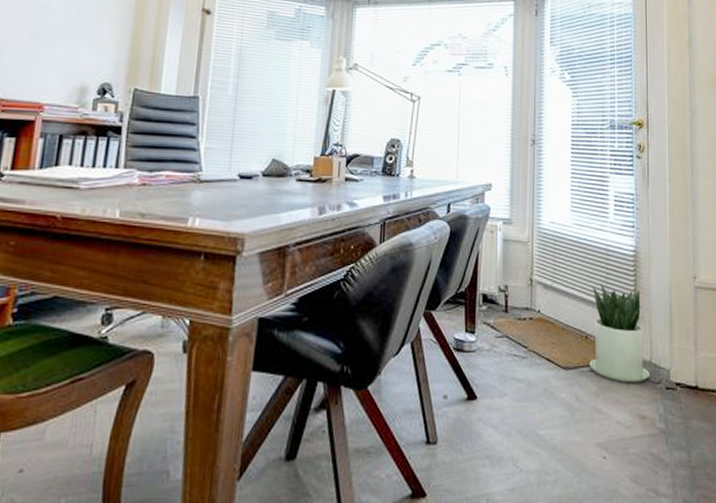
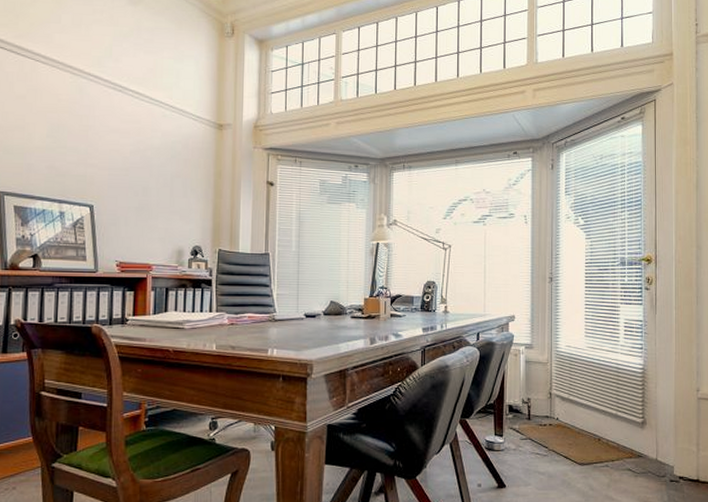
planter: present [589,284,649,383] -> none [602,396,655,476]

